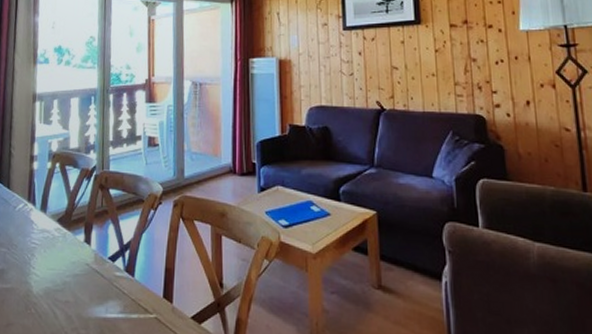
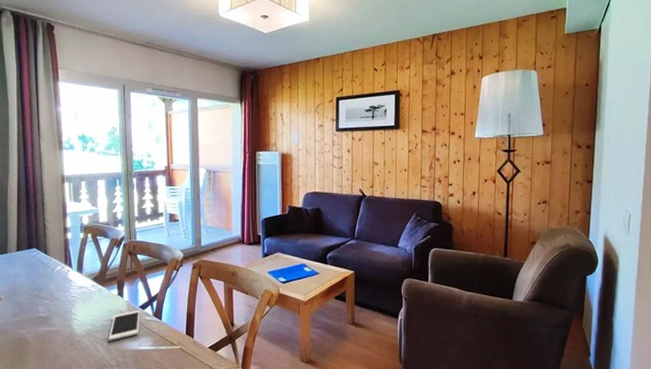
cell phone: none [70,263,110,305] -> present [108,310,141,341]

